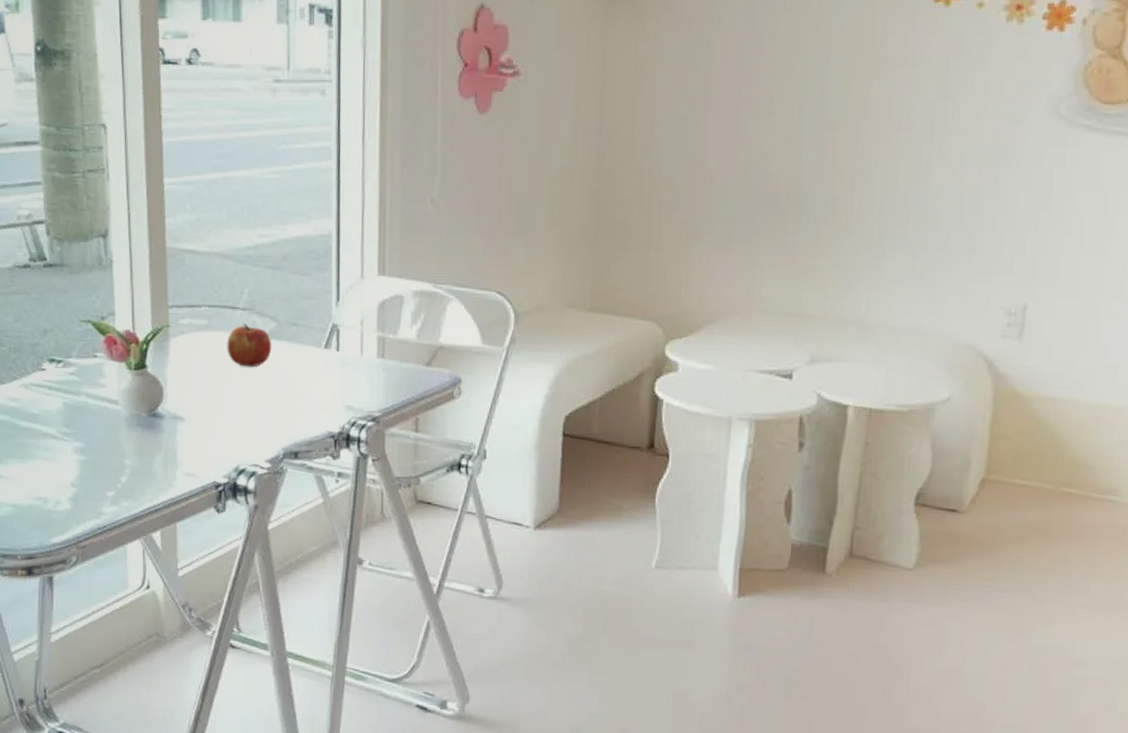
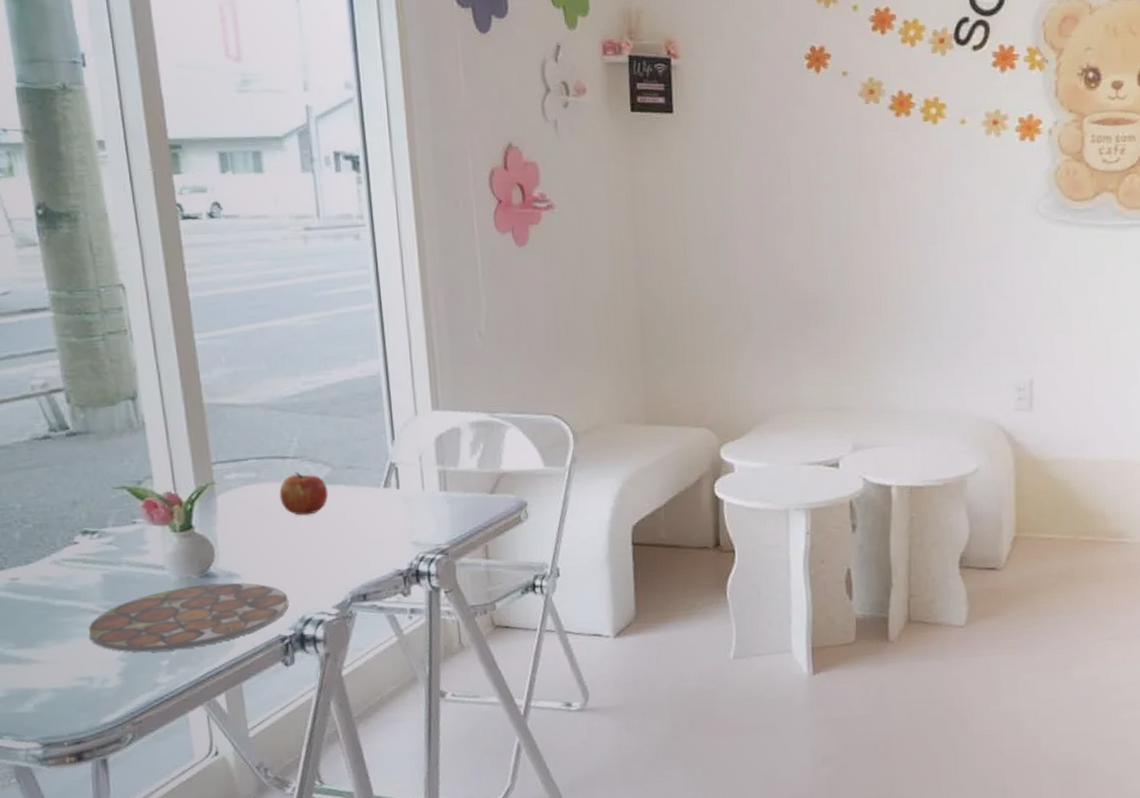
plate: none [47,423,226,484] -> present [88,582,289,653]

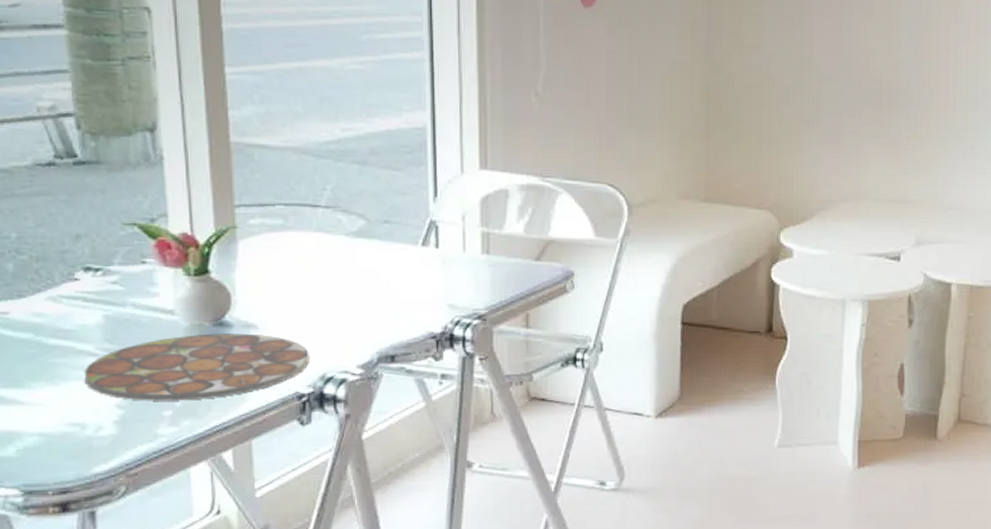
apple: present [279,471,329,516] -> none [307,221,361,268]

